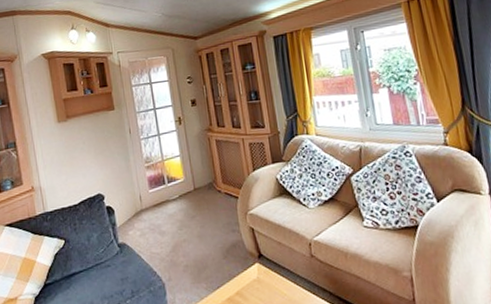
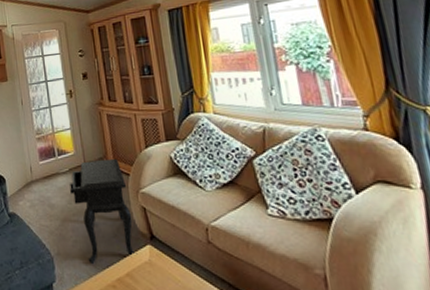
side table: none [180,182,247,286] -> present [70,158,138,264]

